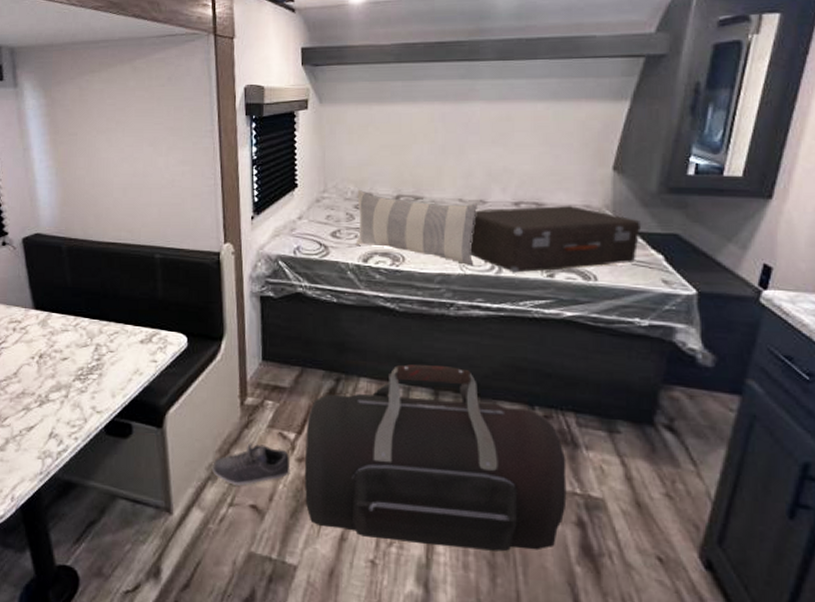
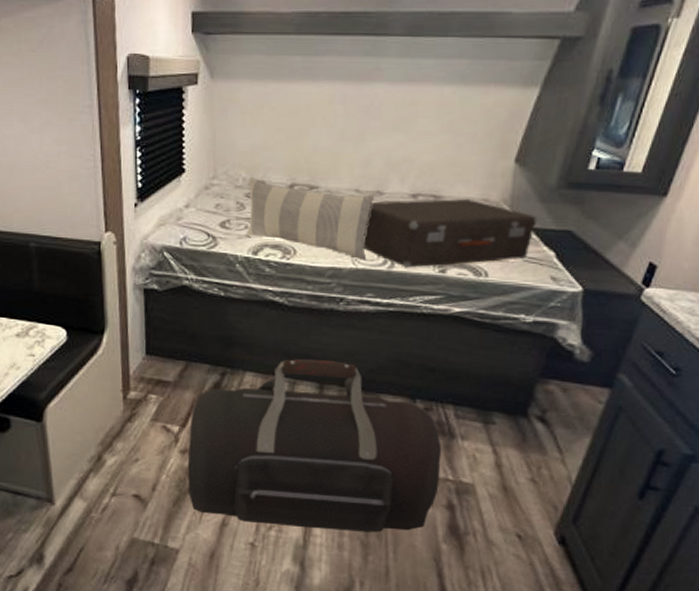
shoe: present [211,442,290,486] -> none [93,435,174,477]

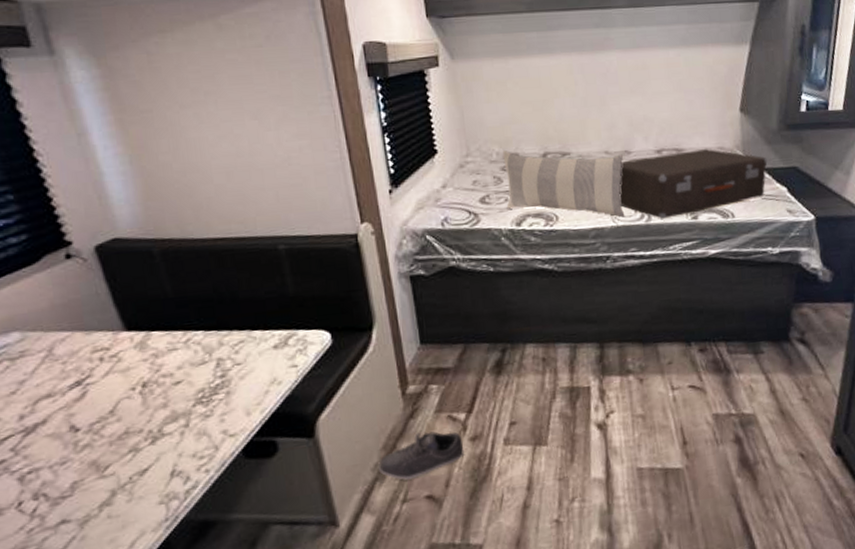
shoe: none [93,435,174,477] -> present [377,431,464,481]
duffel bag: present [188,358,442,533] -> none [476,318,725,500]

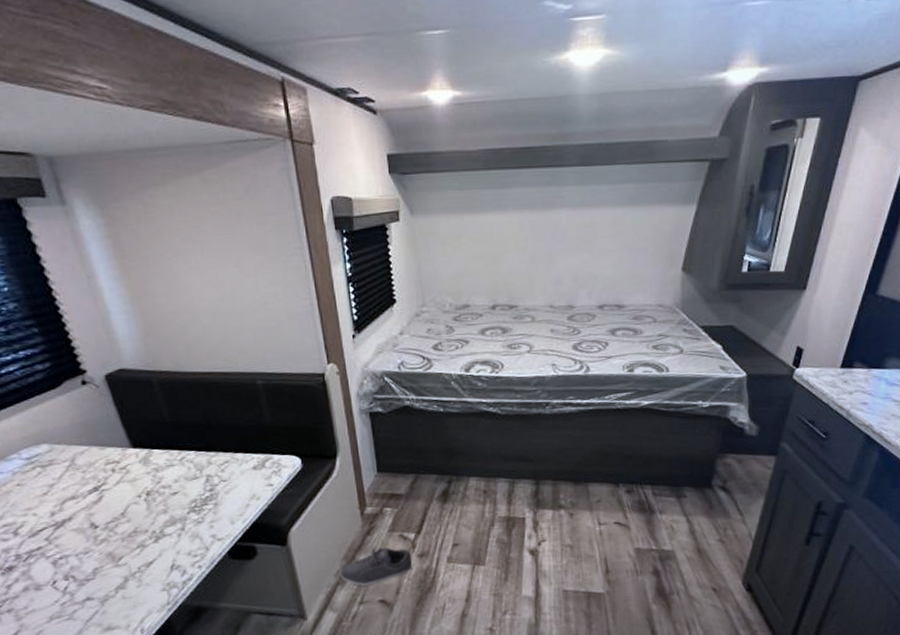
pillow: present [502,149,624,218] -> none [455,301,566,368]
suitcase: present [619,148,768,219] -> none [561,305,705,371]

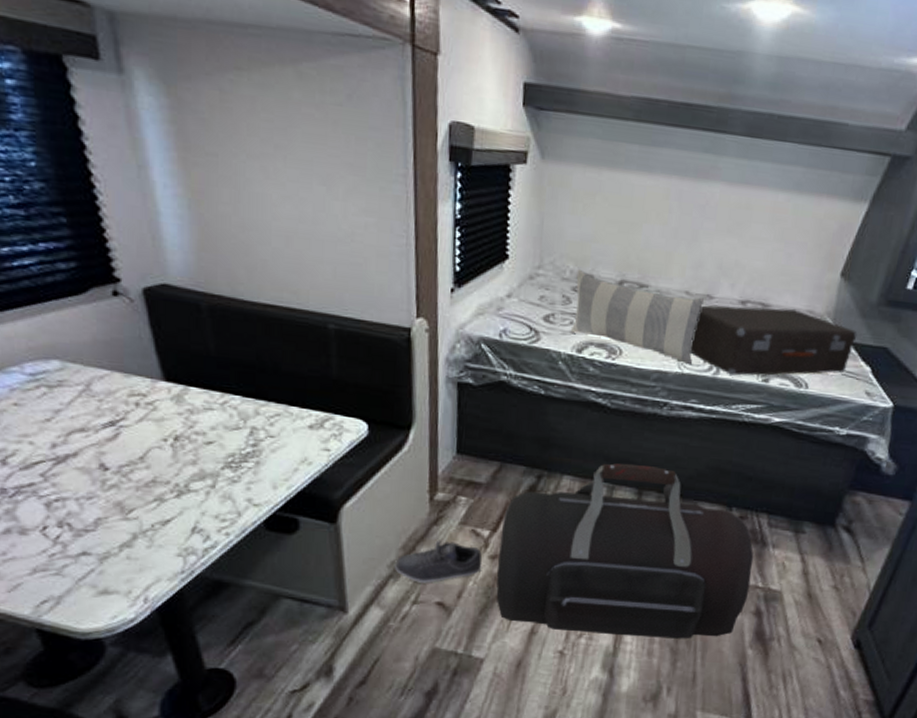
duffel bag: none [424,458,645,611] -> present [496,463,754,639]
pillow: none [455,301,566,368] -> present [570,268,704,365]
suitcase: none [561,305,705,371] -> present [690,305,858,376]

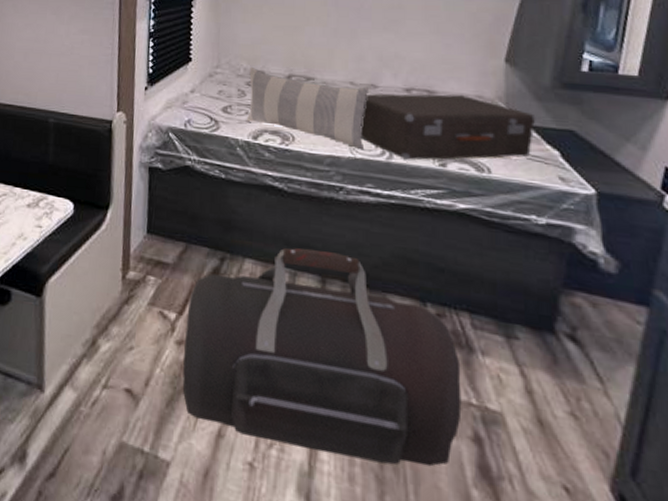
shoe: present [394,540,483,583] -> none [88,320,169,367]

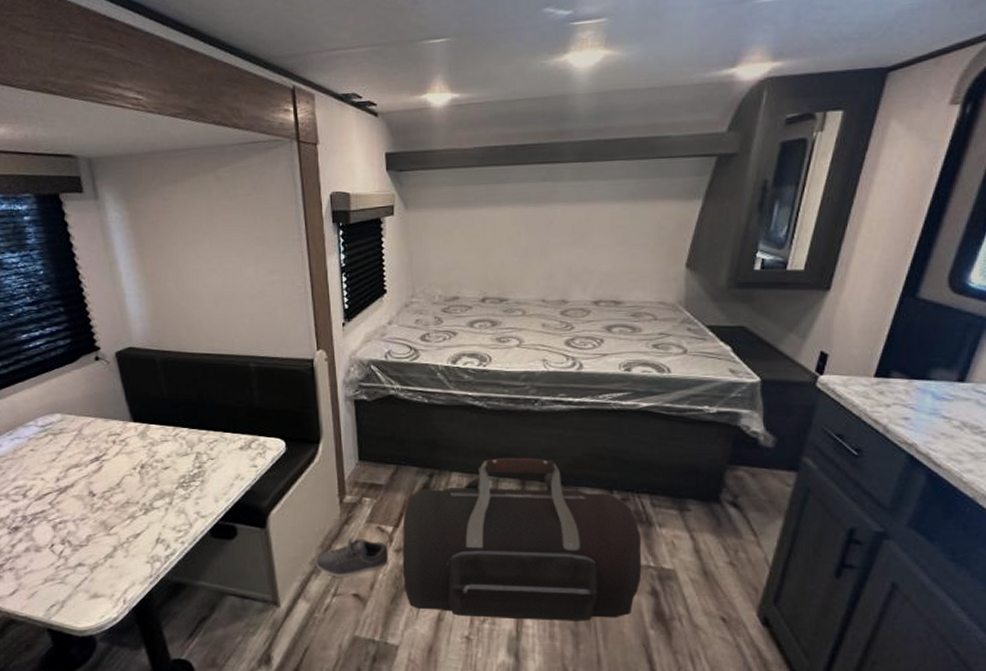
shoe: none [88,320,169,367] -> present [314,537,389,577]
pillow: present [246,66,368,150] -> none [444,293,559,364]
suitcase: present [360,94,536,160] -> none [553,302,712,368]

